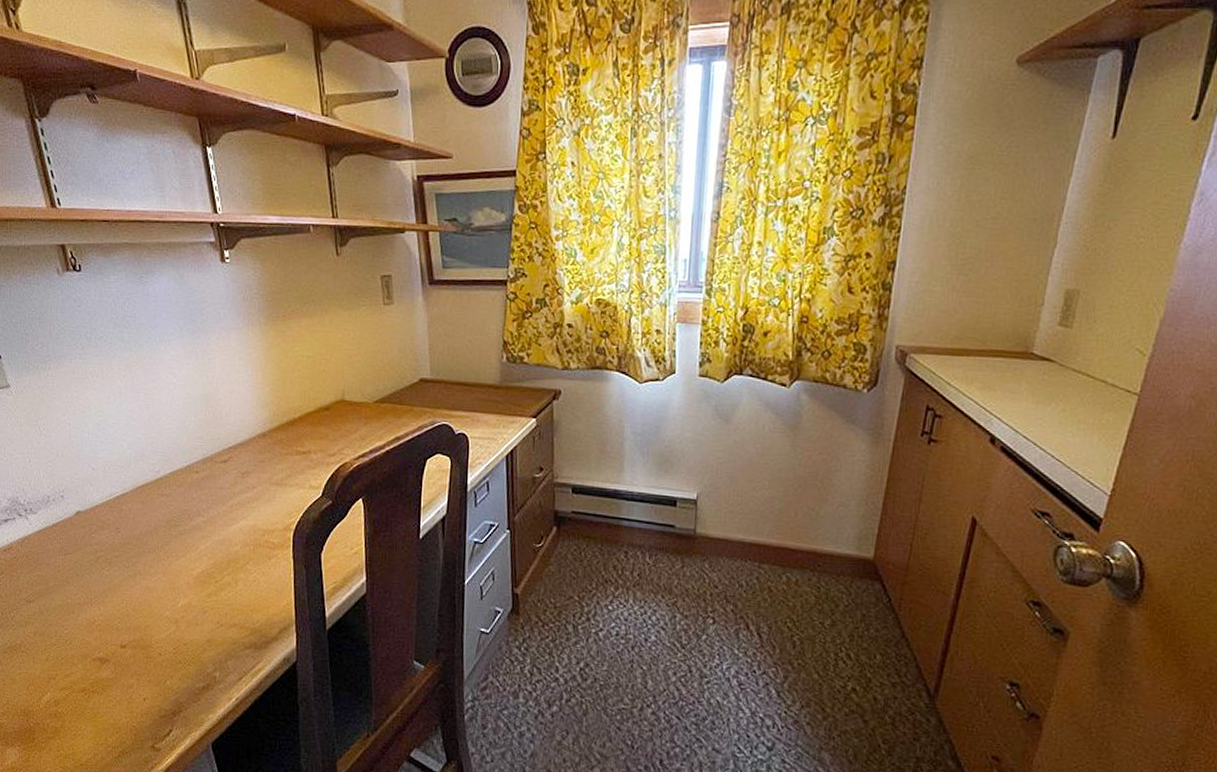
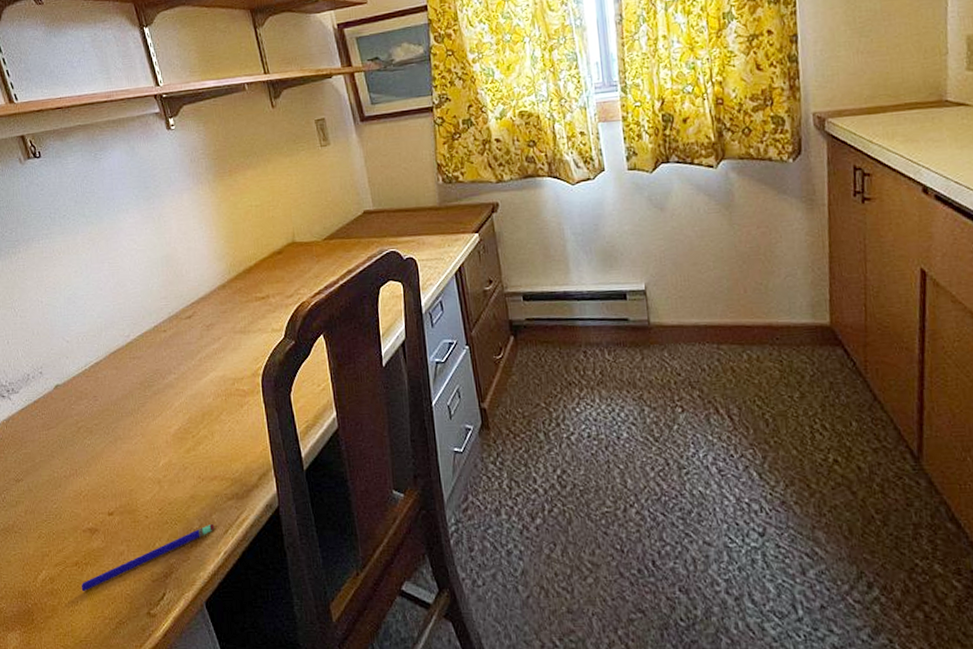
pen: none [86,669,229,719] -> present [81,523,215,592]

